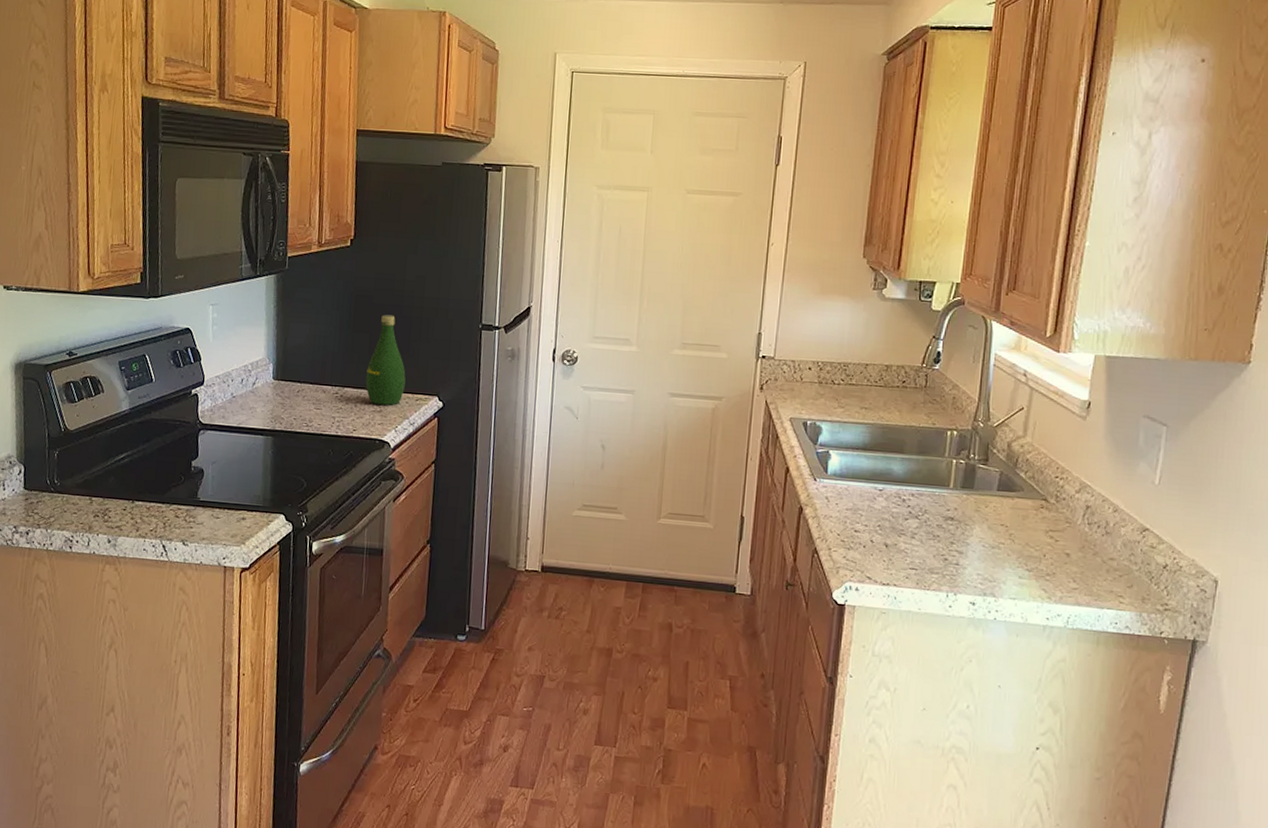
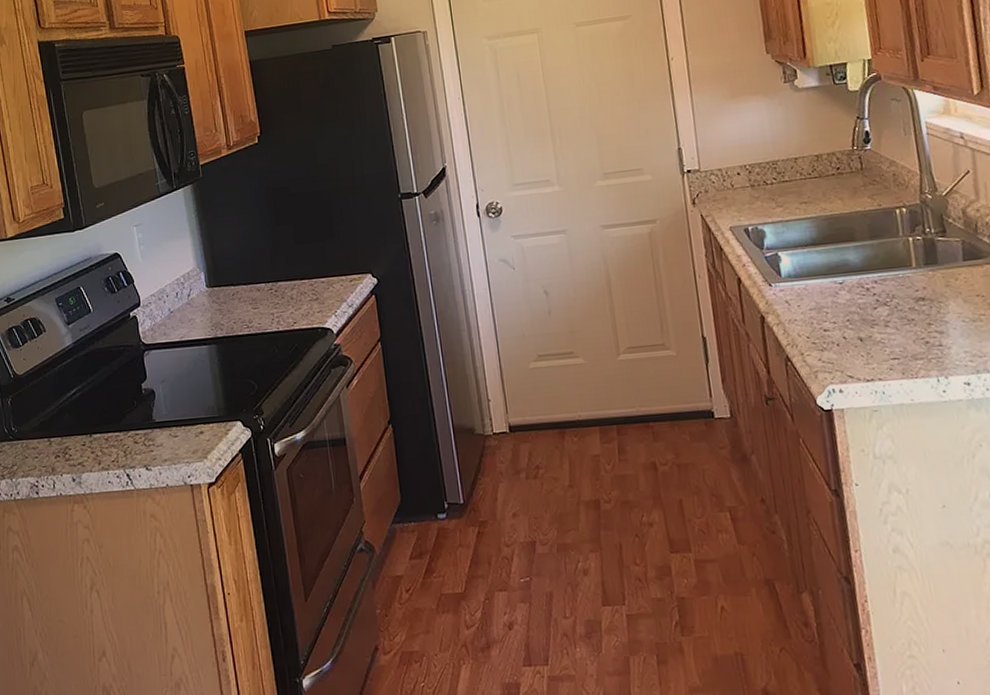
bottle: present [365,314,406,405] -> none [296,201,337,293]

